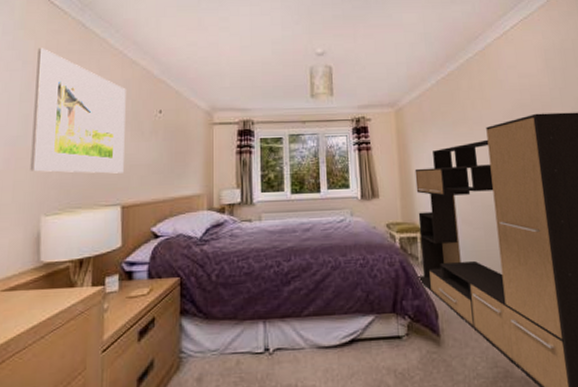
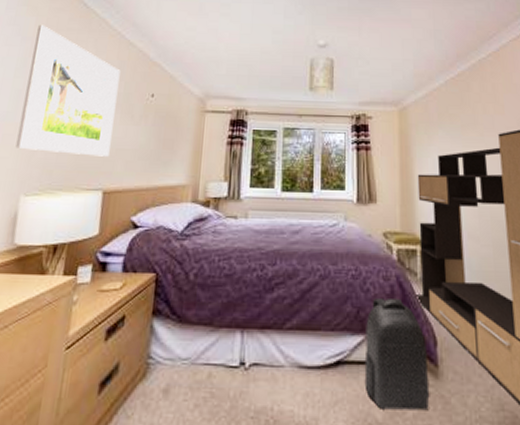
backpack: none [375,281,434,376] -> present [364,298,430,411]

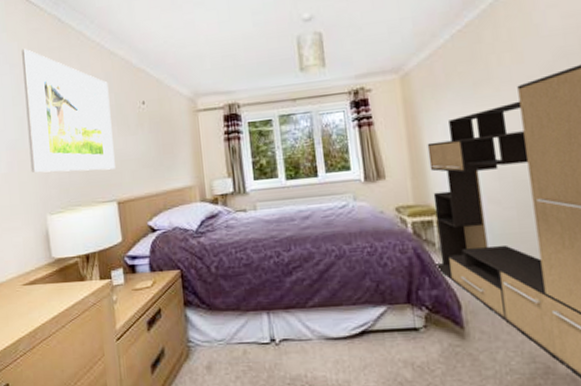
backpack: present [364,298,430,411] -> none [386,270,458,370]

